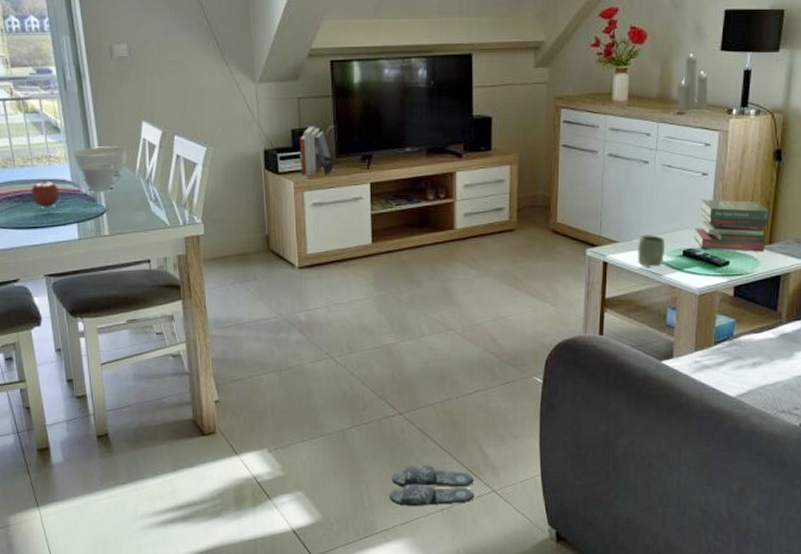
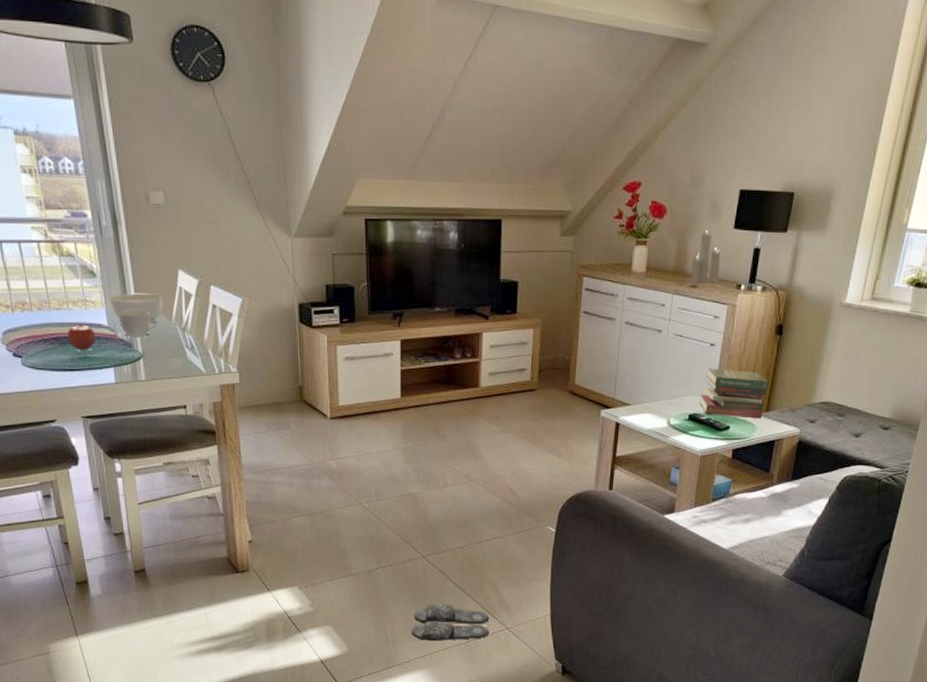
books: present [299,126,334,176] -> none [333,282,366,331]
mug: present [637,235,666,267] -> none [646,399,673,429]

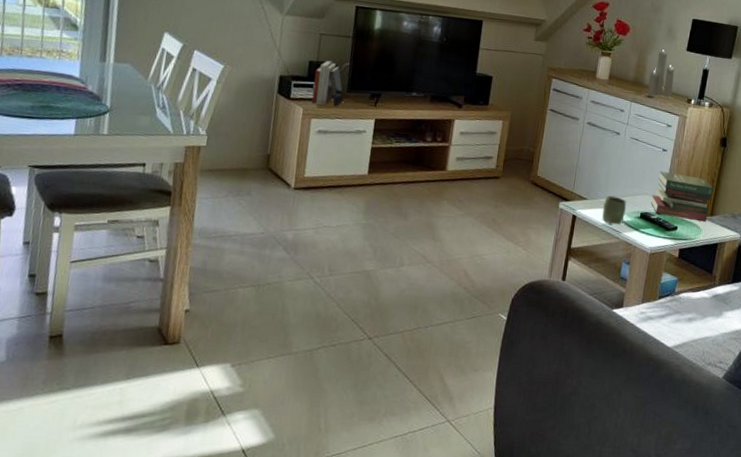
fruit: present [67,323,96,351] -> none [33,72,65,100]
bowl: present [109,293,163,324] -> none [87,48,143,80]
cup: present [118,309,158,339] -> none [91,64,133,94]
books: none [333,282,366,331] -> present [311,60,344,107]
slippers: present [411,603,489,641] -> none [345,389,430,432]
mug: none [646,399,673,429] -> present [601,195,627,225]

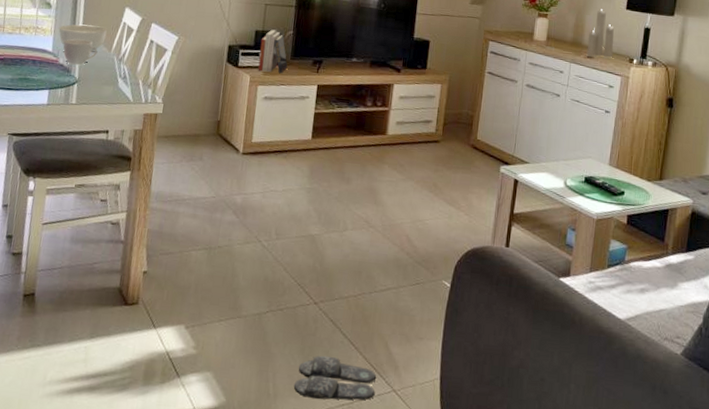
bowl: none [87,48,143,80] -> present [59,24,107,53]
cup: none [91,64,133,94] -> present [62,38,98,66]
slippers: none [345,389,430,432] -> present [293,355,376,400]
mug: present [601,195,627,225] -> none [544,159,570,190]
books: present [650,171,714,222] -> none [594,133,662,187]

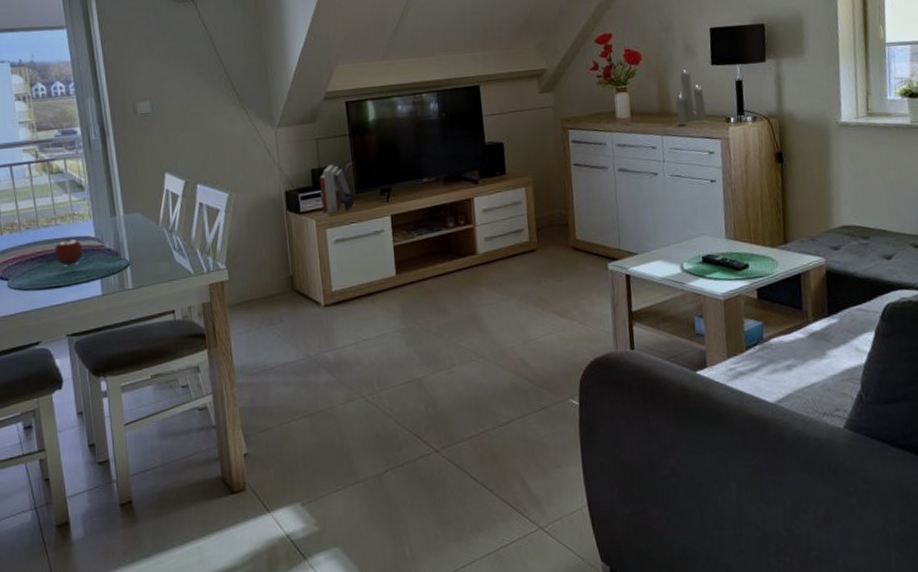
fruit: none [13,47,39,73] -> present [54,238,83,266]
bowl: present [59,24,107,53] -> none [97,199,150,230]
cup: present [62,38,98,66] -> none [105,216,145,247]
slippers: present [293,355,376,400] -> none [431,504,521,554]

